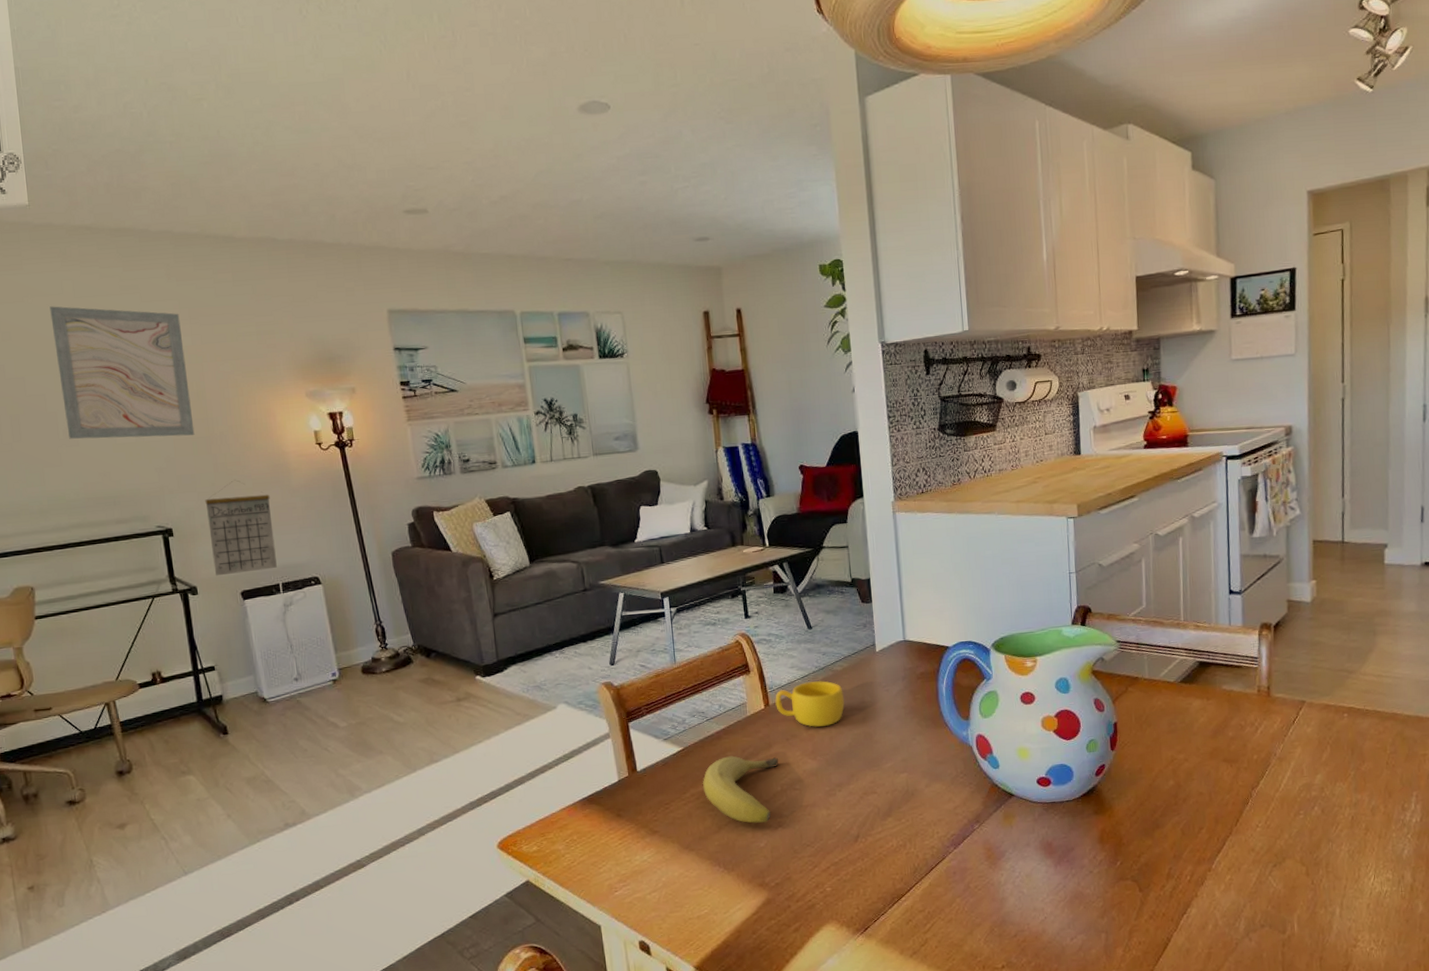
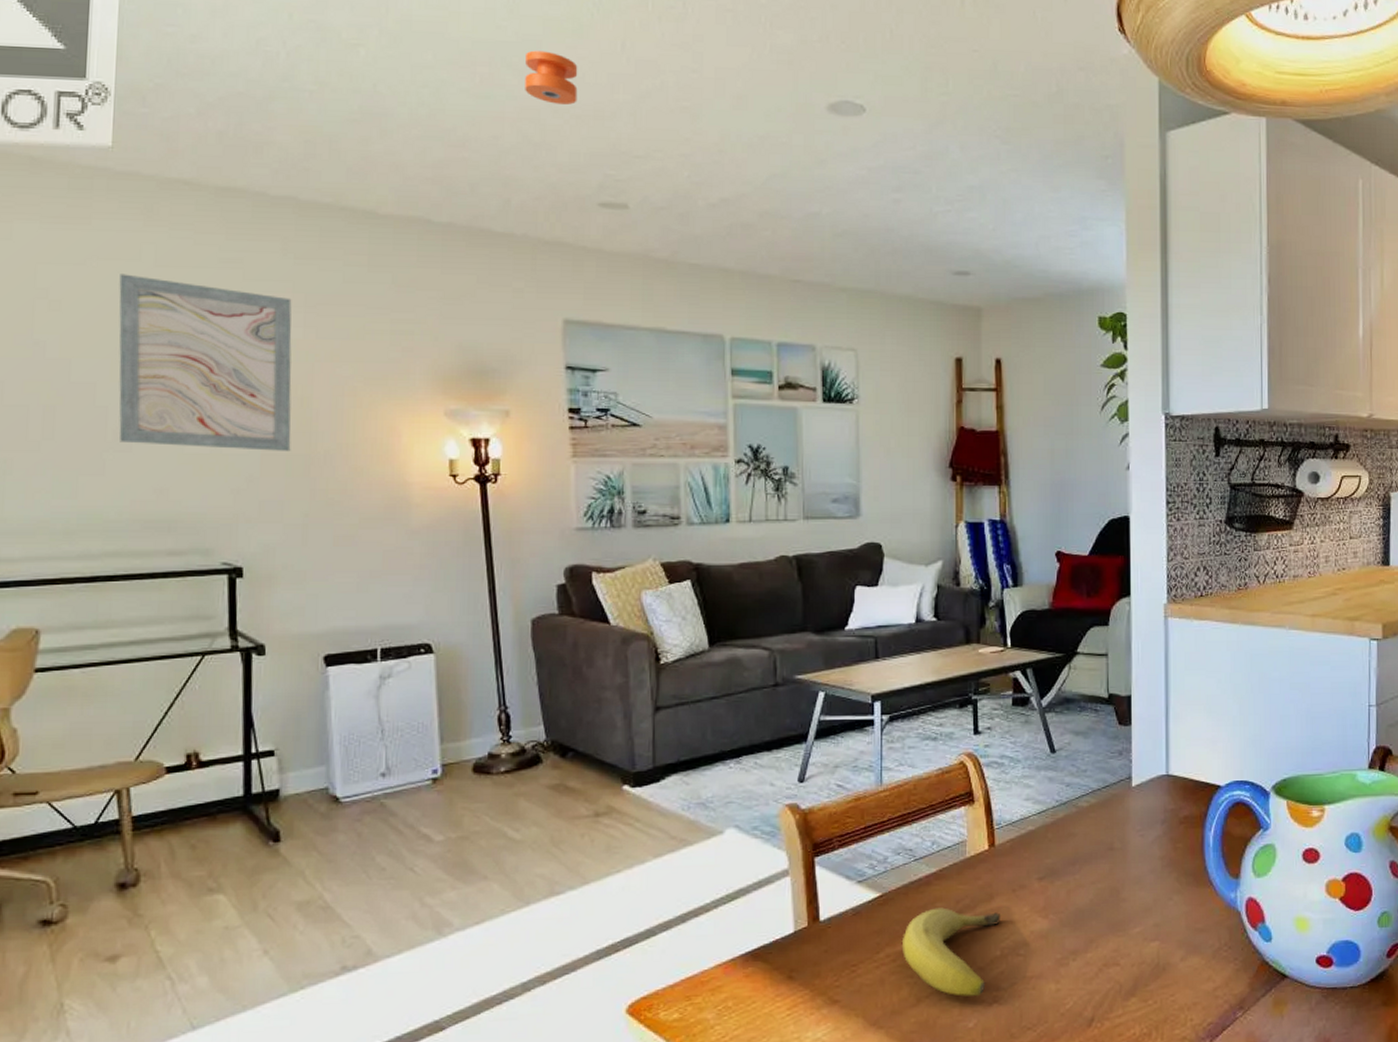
calendar: present [205,481,277,576] -> none [292,513,380,633]
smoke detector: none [332,86,377,131] -> present [525,50,578,105]
cup: present [775,681,845,727] -> none [1003,819,1088,877]

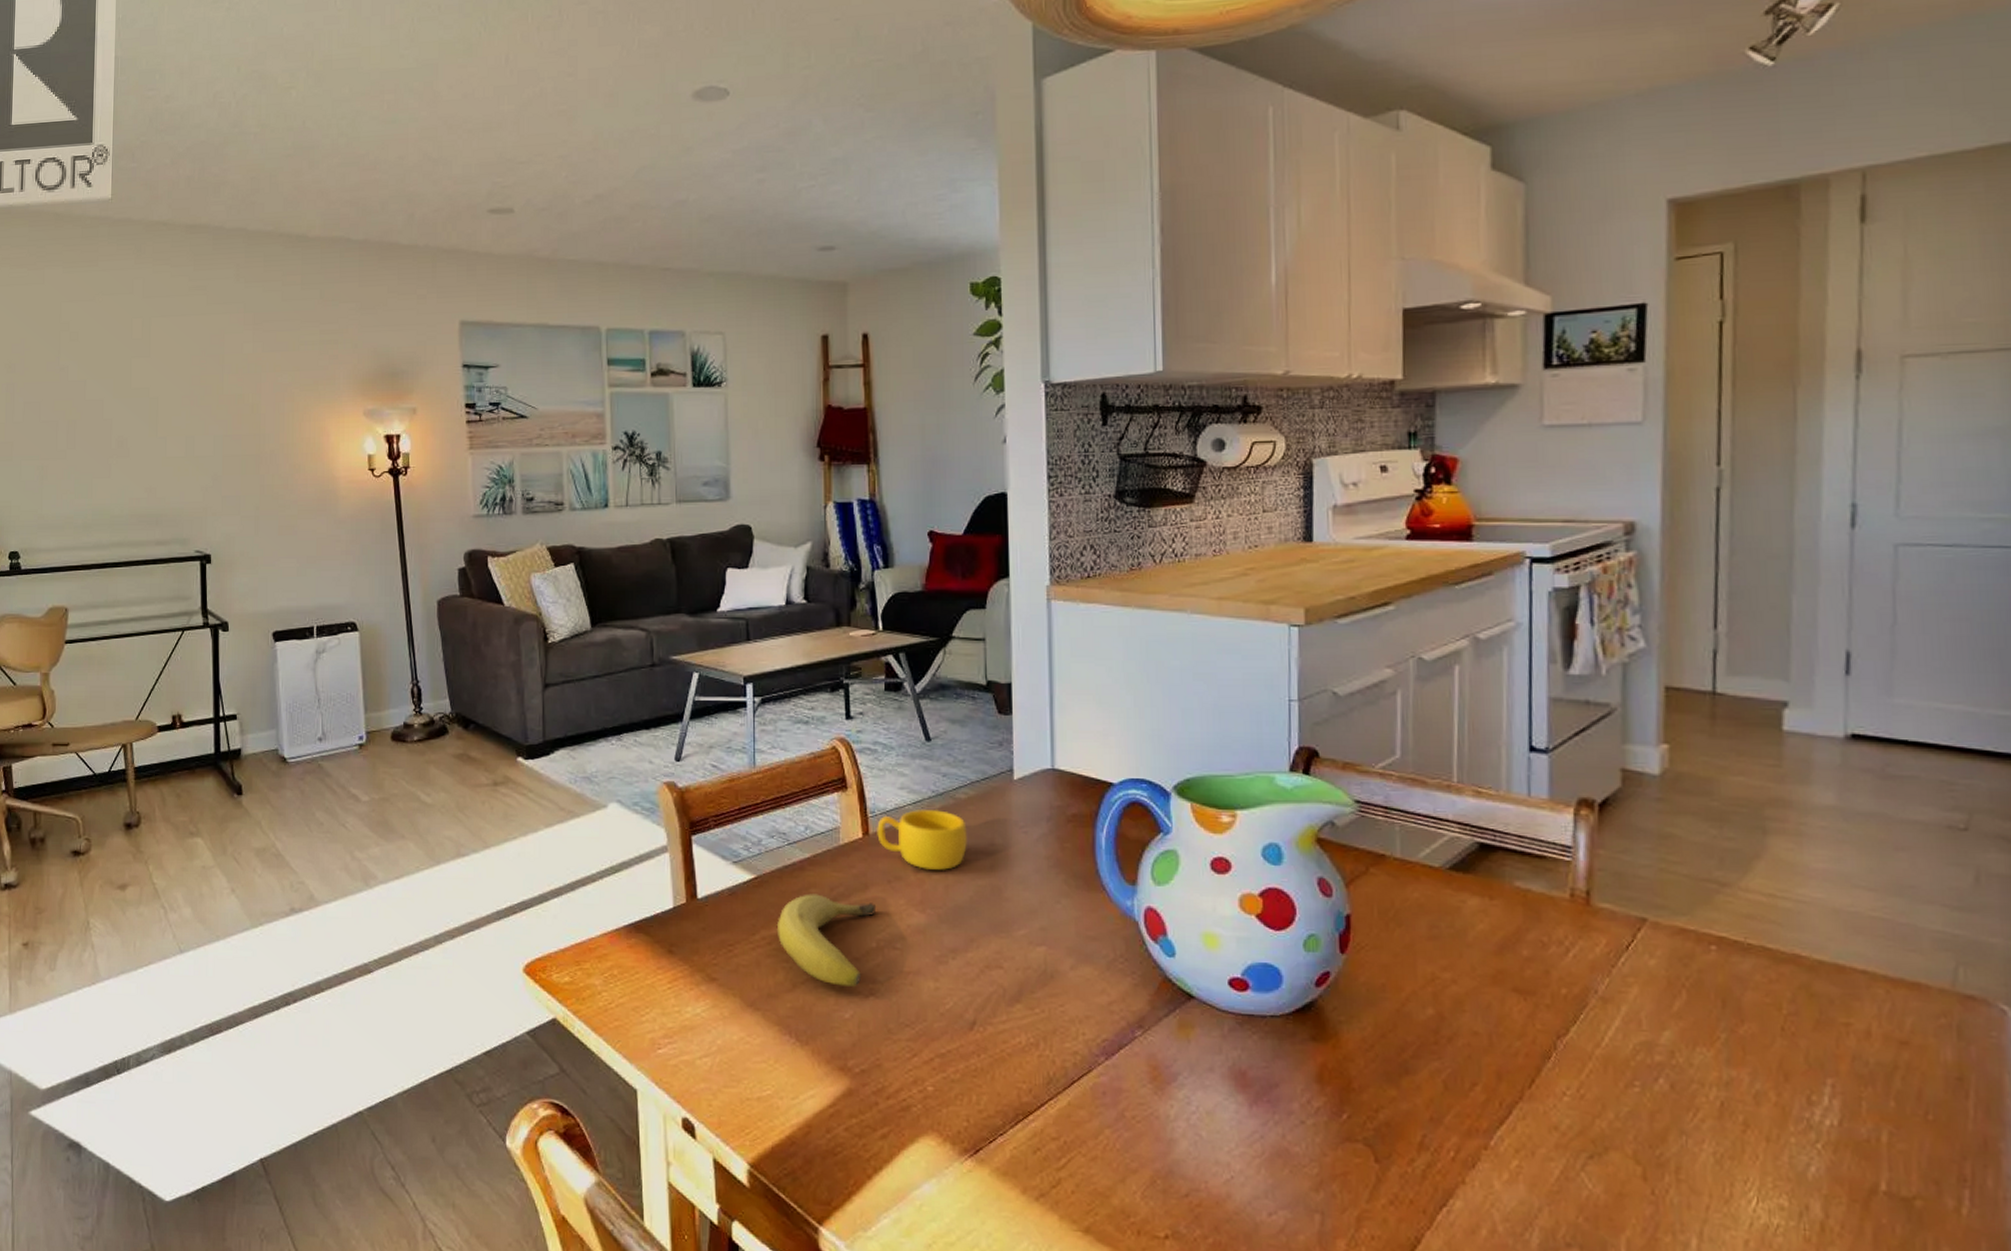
wall art: present [118,274,292,451] -> none [118,306,245,453]
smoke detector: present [525,50,578,105] -> none [424,72,469,121]
cup: none [1003,819,1088,877] -> present [877,810,967,870]

